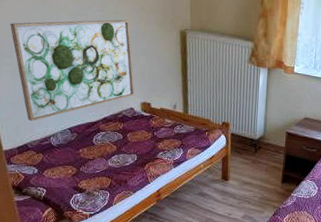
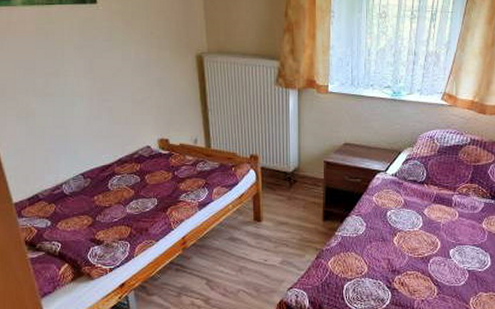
wall art: present [10,19,135,121] -> none [13,48,151,168]

